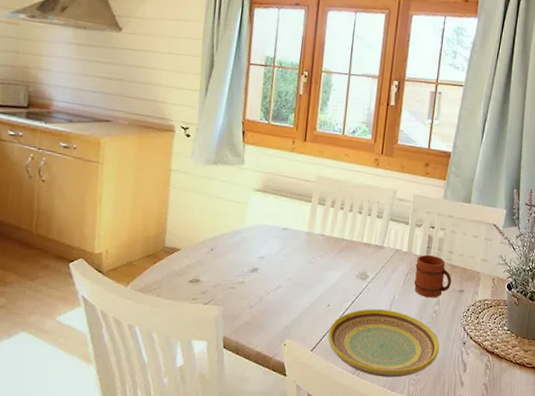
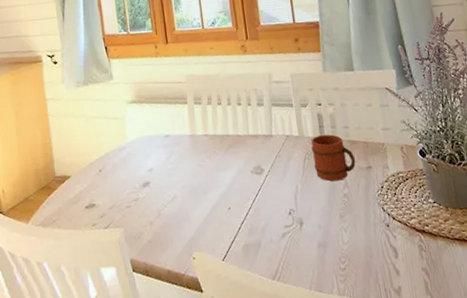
plate: present [328,309,440,378] -> none [236,202,362,278]

